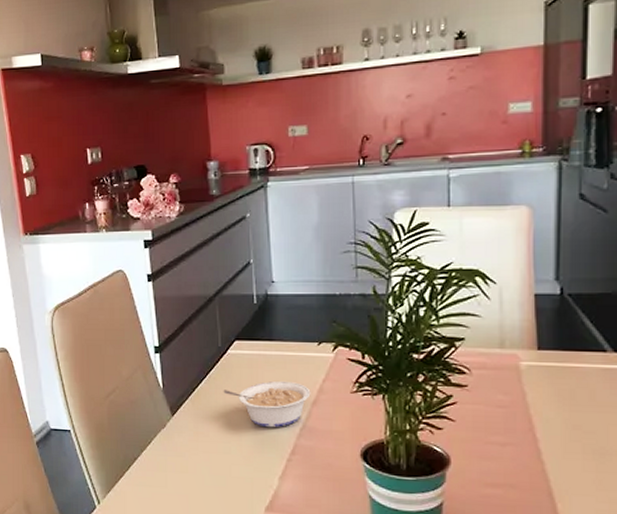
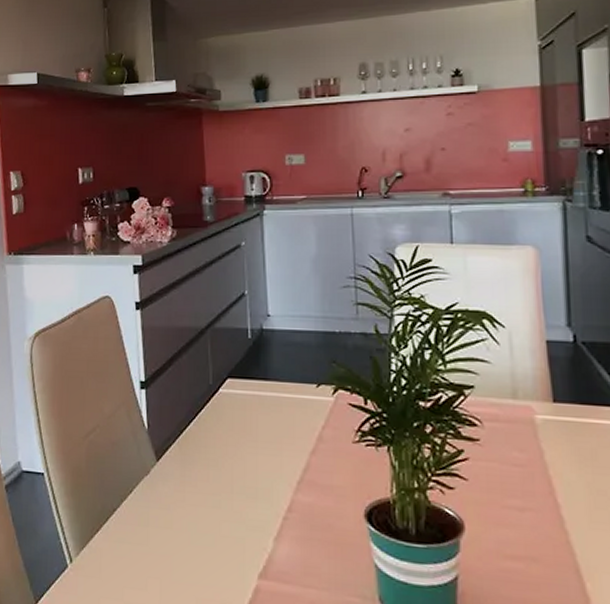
legume: present [223,381,311,428] -> none [213,426,309,480]

